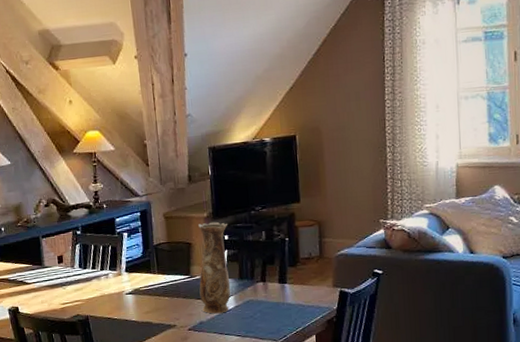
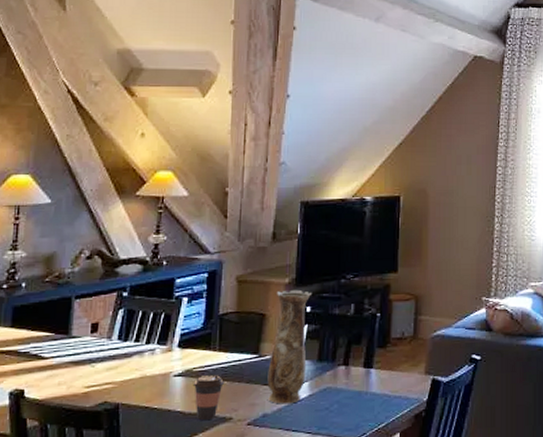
coffee cup: none [141,292,166,327] -> present [192,375,224,420]

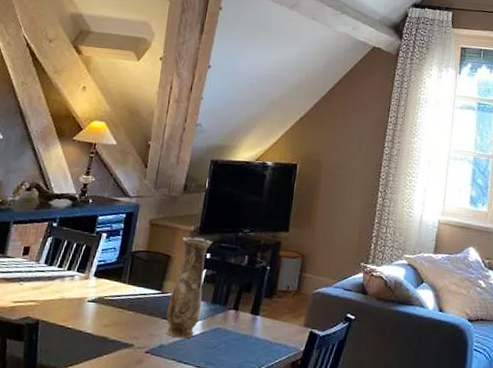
coffee cup: present [192,375,224,420] -> none [103,304,130,344]

